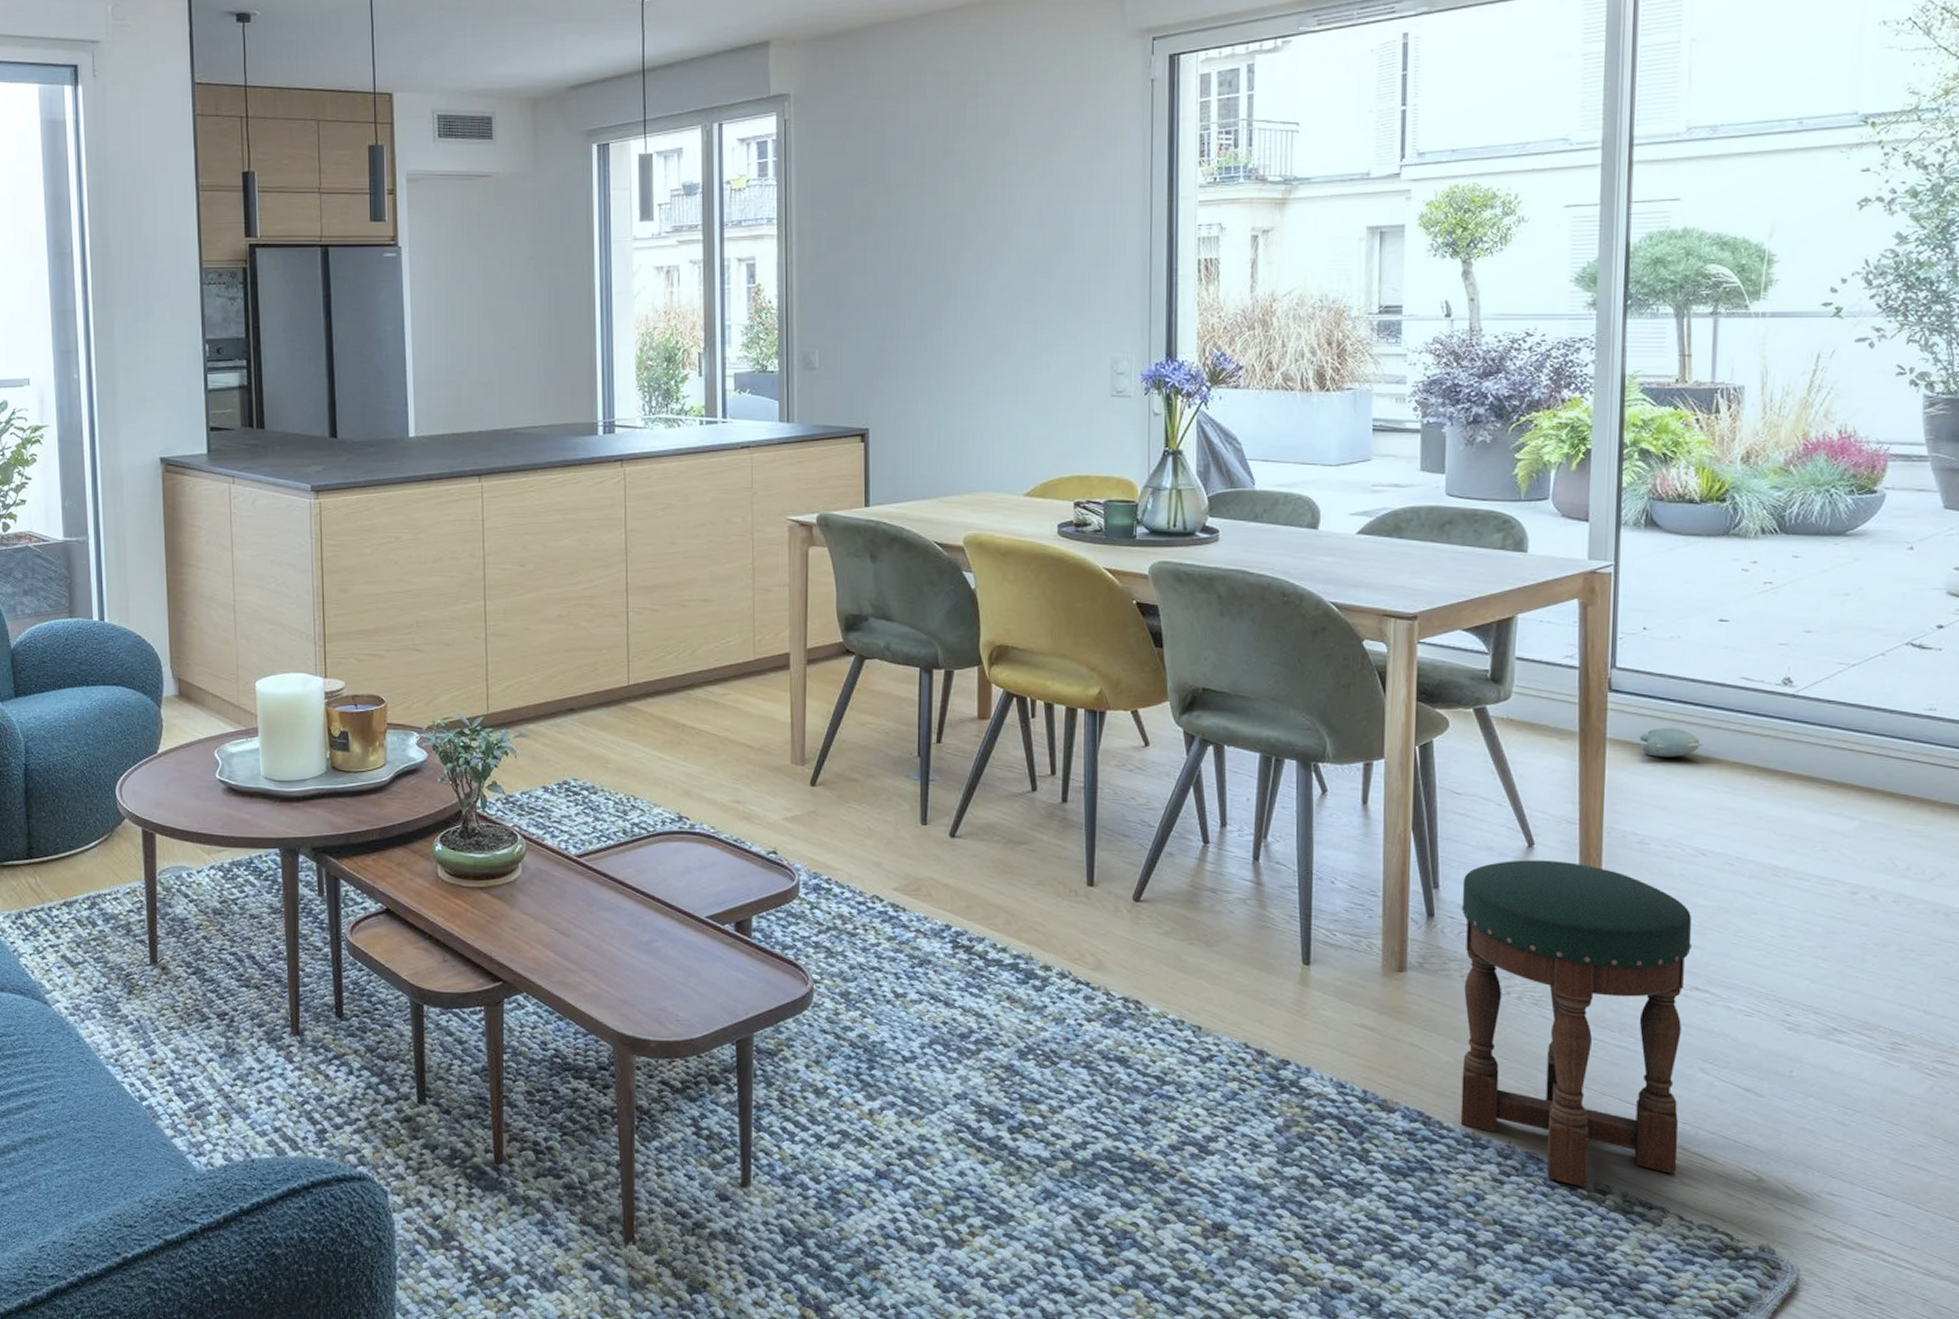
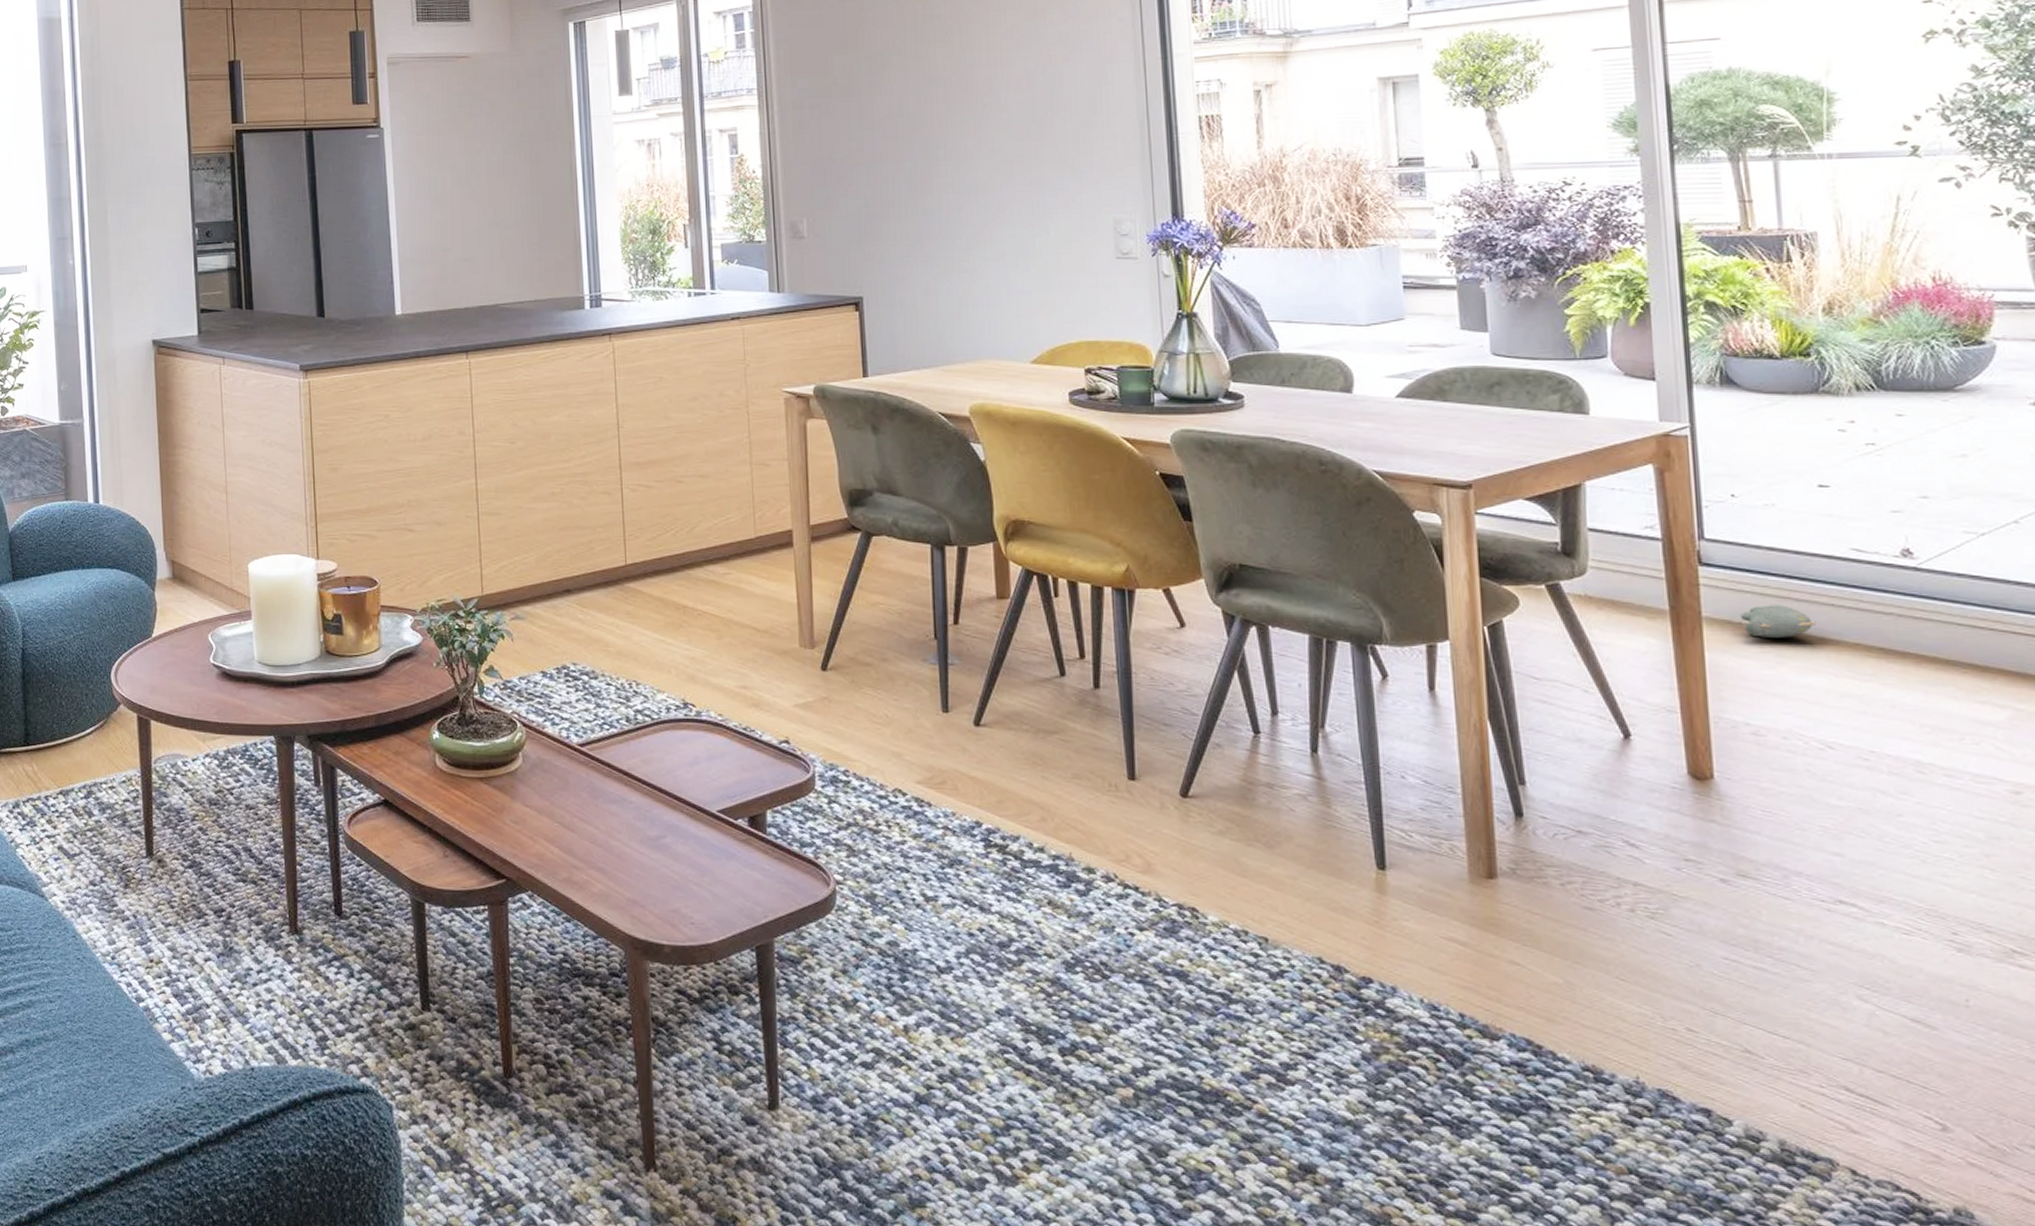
stool: present [1460,860,1693,1188] -> none [1552,753,1842,1133]

